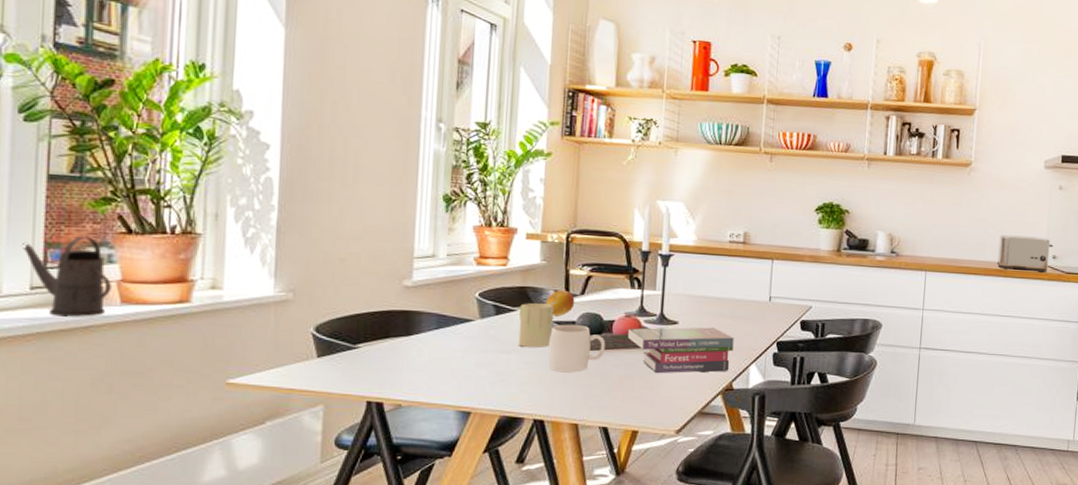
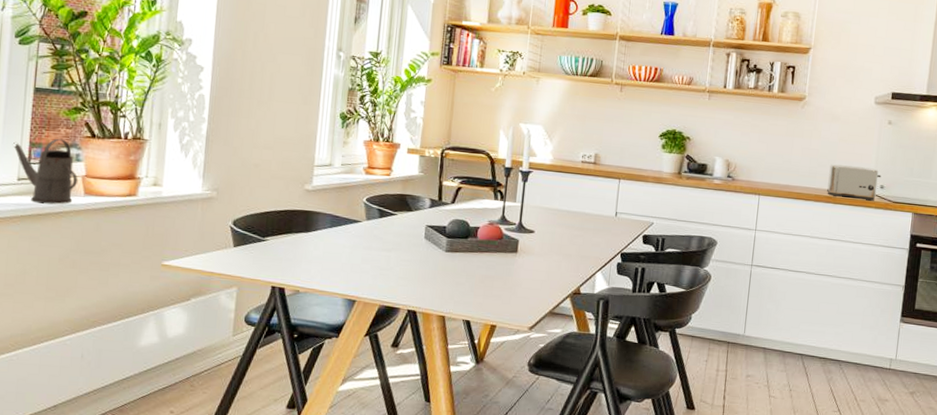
candle: present [518,302,555,349] -> none [397,208,429,249]
fruit: present [545,290,575,317] -> none [421,198,447,222]
mug: present [548,324,606,373] -> none [422,228,471,271]
books: present [628,327,734,374] -> none [491,234,583,278]

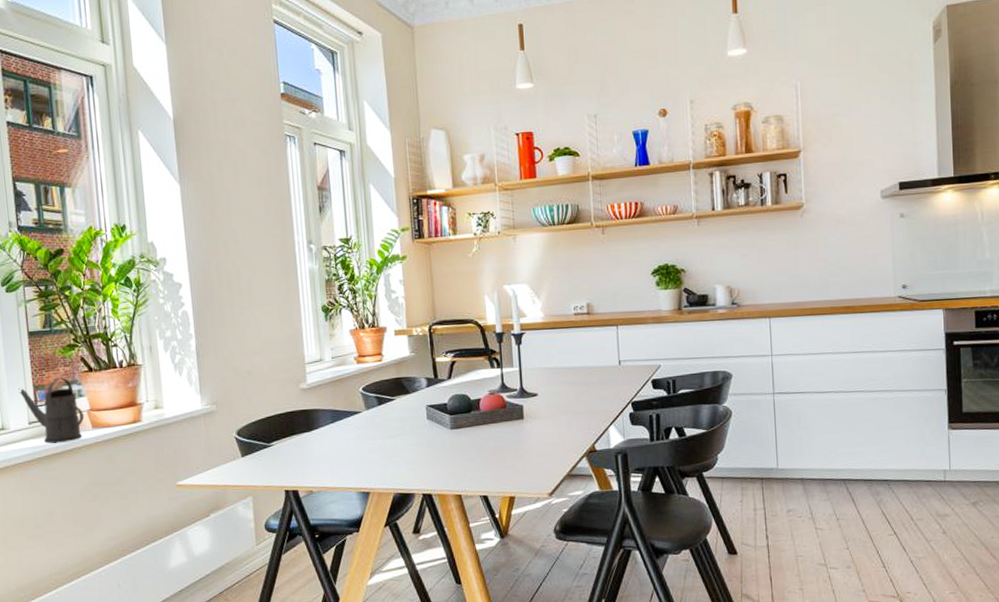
toaster: present [826,164,882,201] -> none [842,268,902,307]

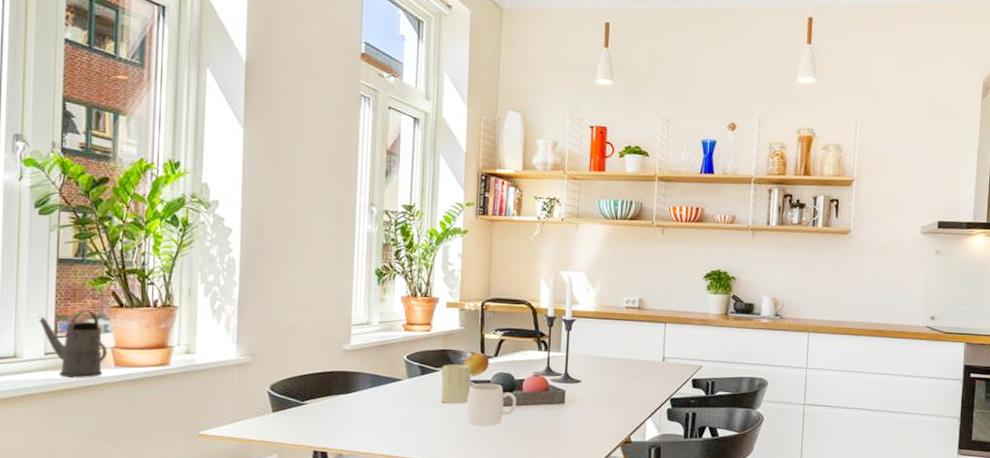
candle: none [398,390,428,432] -> present [441,363,472,405]
fruit: none [418,376,444,401] -> present [463,352,490,376]
mug: none [426,406,476,451] -> present [466,383,517,426]

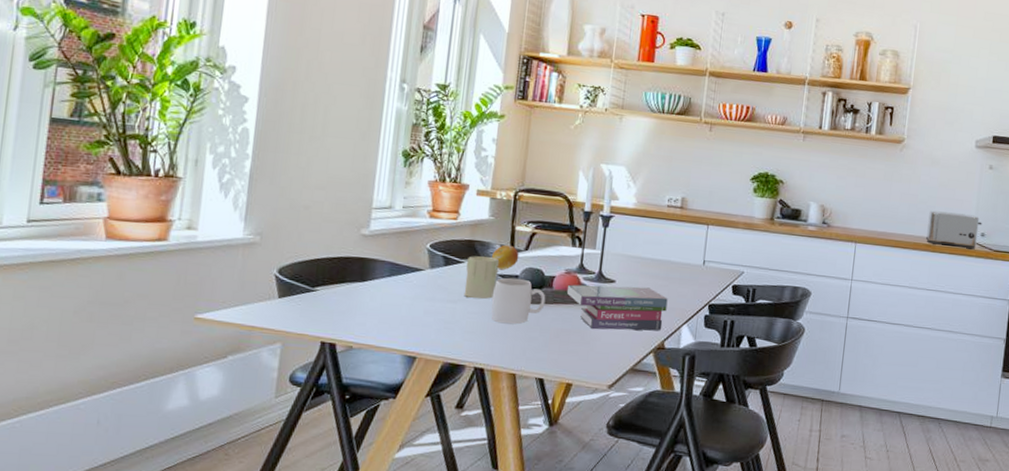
watering can: present [38,309,107,378] -> none [23,175,99,251]
books: none [537,385,632,428] -> present [567,284,668,331]
toaster: none [876,297,932,333] -> present [925,210,982,250]

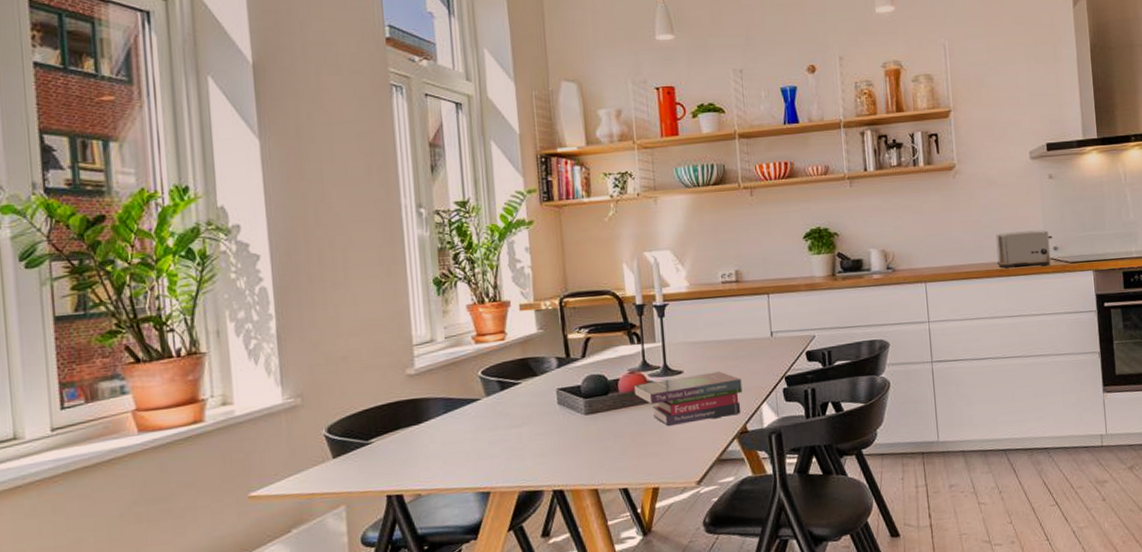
candle: present [464,256,500,300] -> none [524,372,559,420]
fruit: present [491,244,519,270] -> none [547,355,577,384]
mug: present [491,277,546,325] -> none [556,388,614,440]

